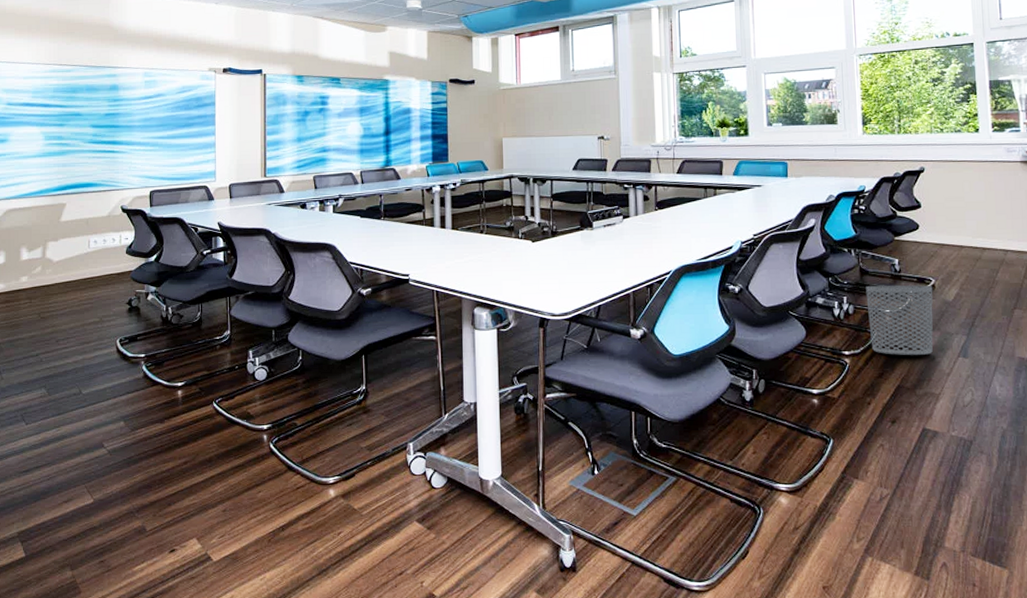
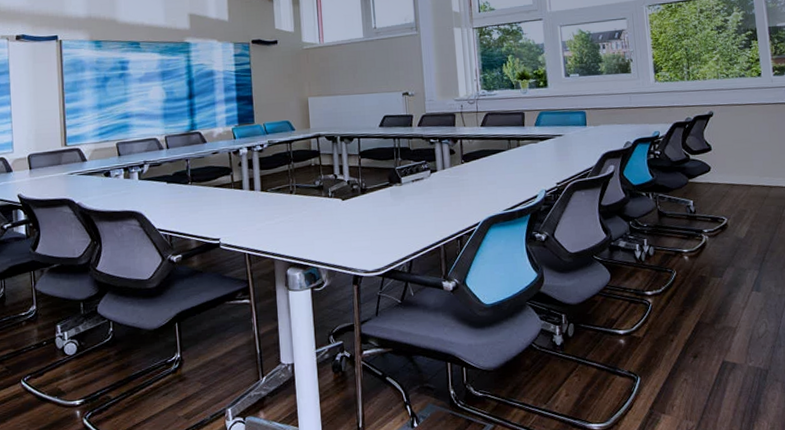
waste bin: present [866,285,934,356] -> none [664,224,729,293]

